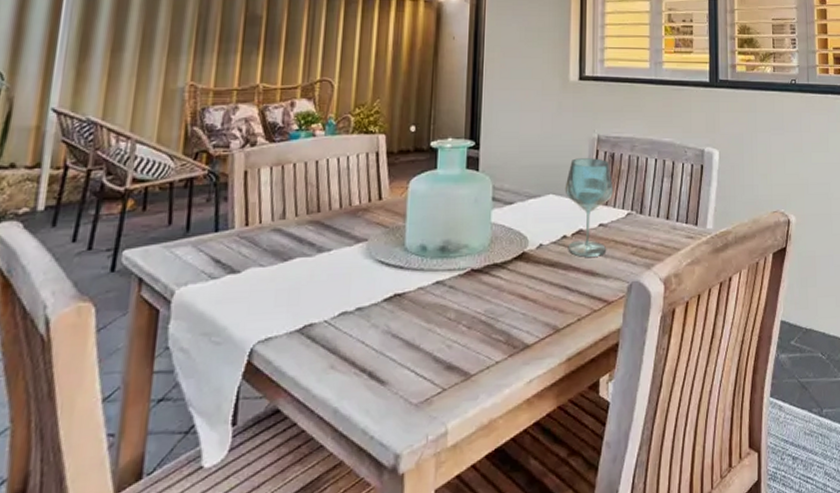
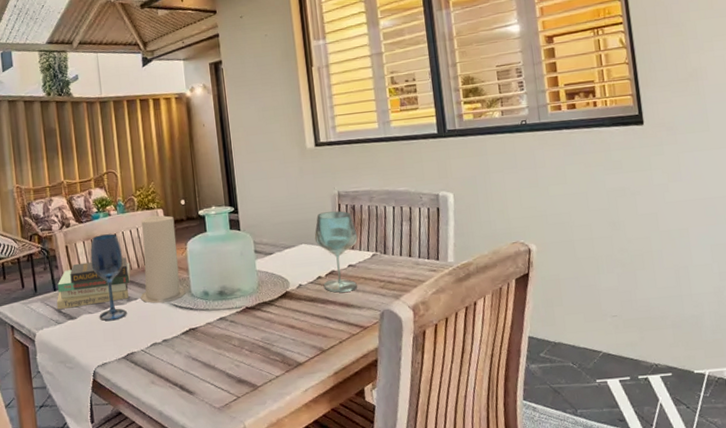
books: none [214,193,331,258] -> present [56,257,131,309]
wineglass: none [273,160,323,279] -> present [90,233,127,321]
candle: none [336,142,399,258] -> present [141,215,187,304]

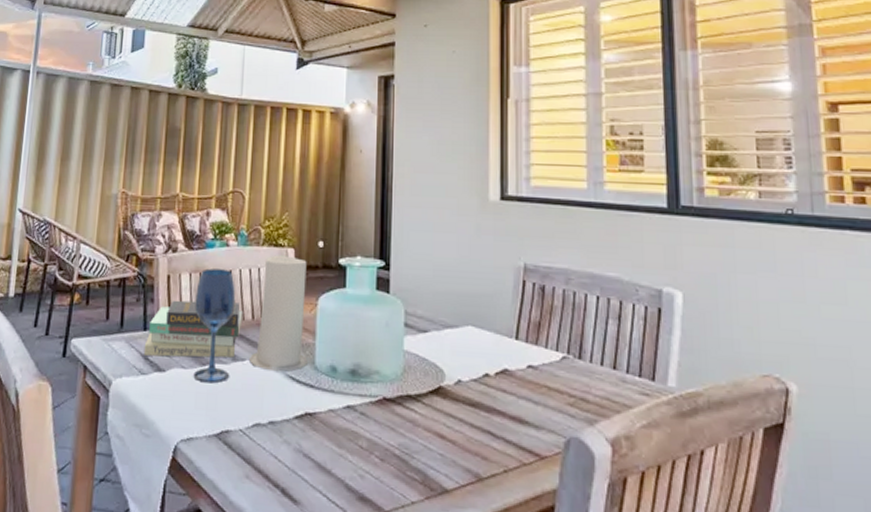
wine glass: present [314,211,358,293] -> none [486,288,545,402]

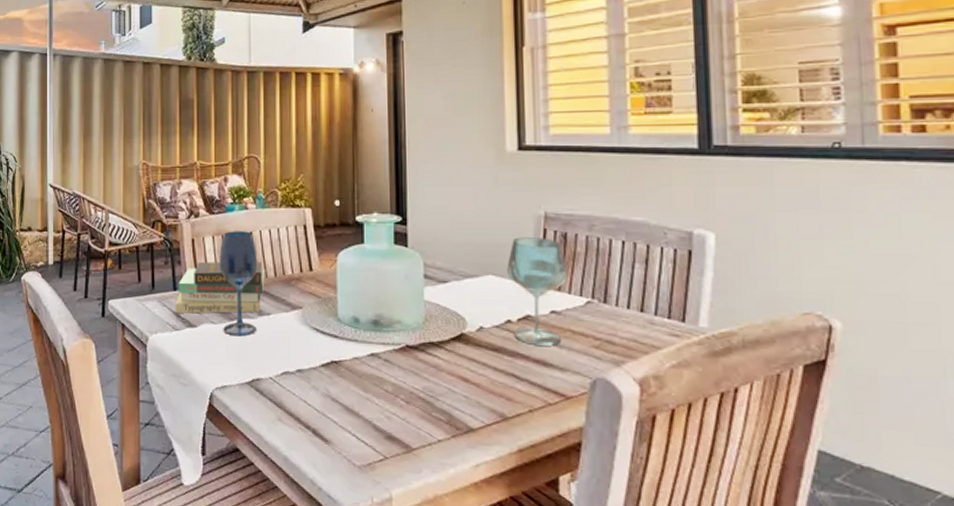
candle: present [250,255,309,373] -> none [275,215,332,325]
wine glass: none [486,288,545,402] -> present [506,237,568,346]

